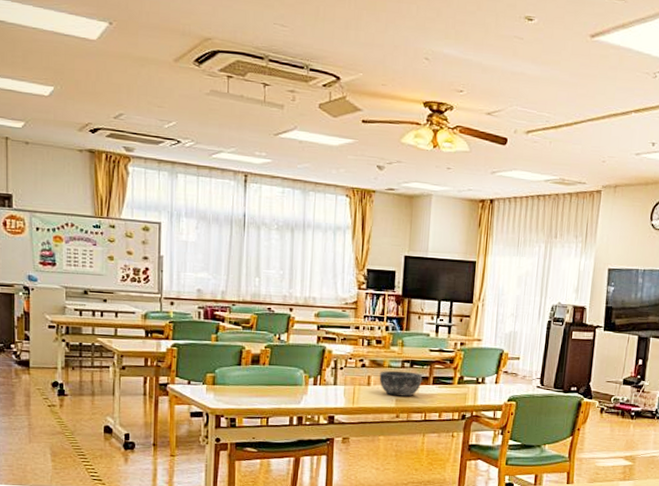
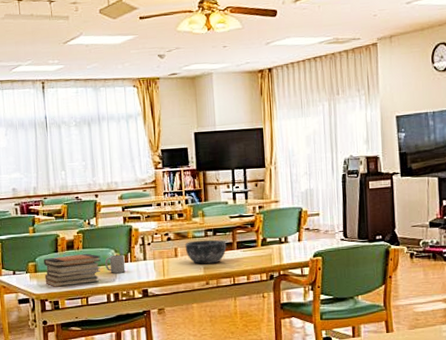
book stack: none [223,370,288,404] -> present [43,254,101,287]
mug: none [292,375,314,396] -> present [105,254,126,273]

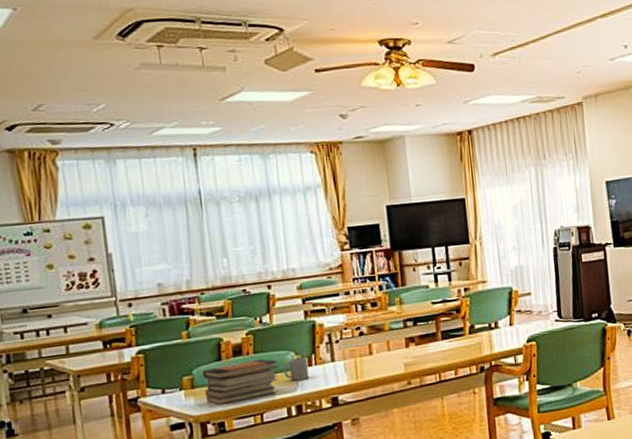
bowl: present [185,239,227,264] -> none [380,330,430,362]

